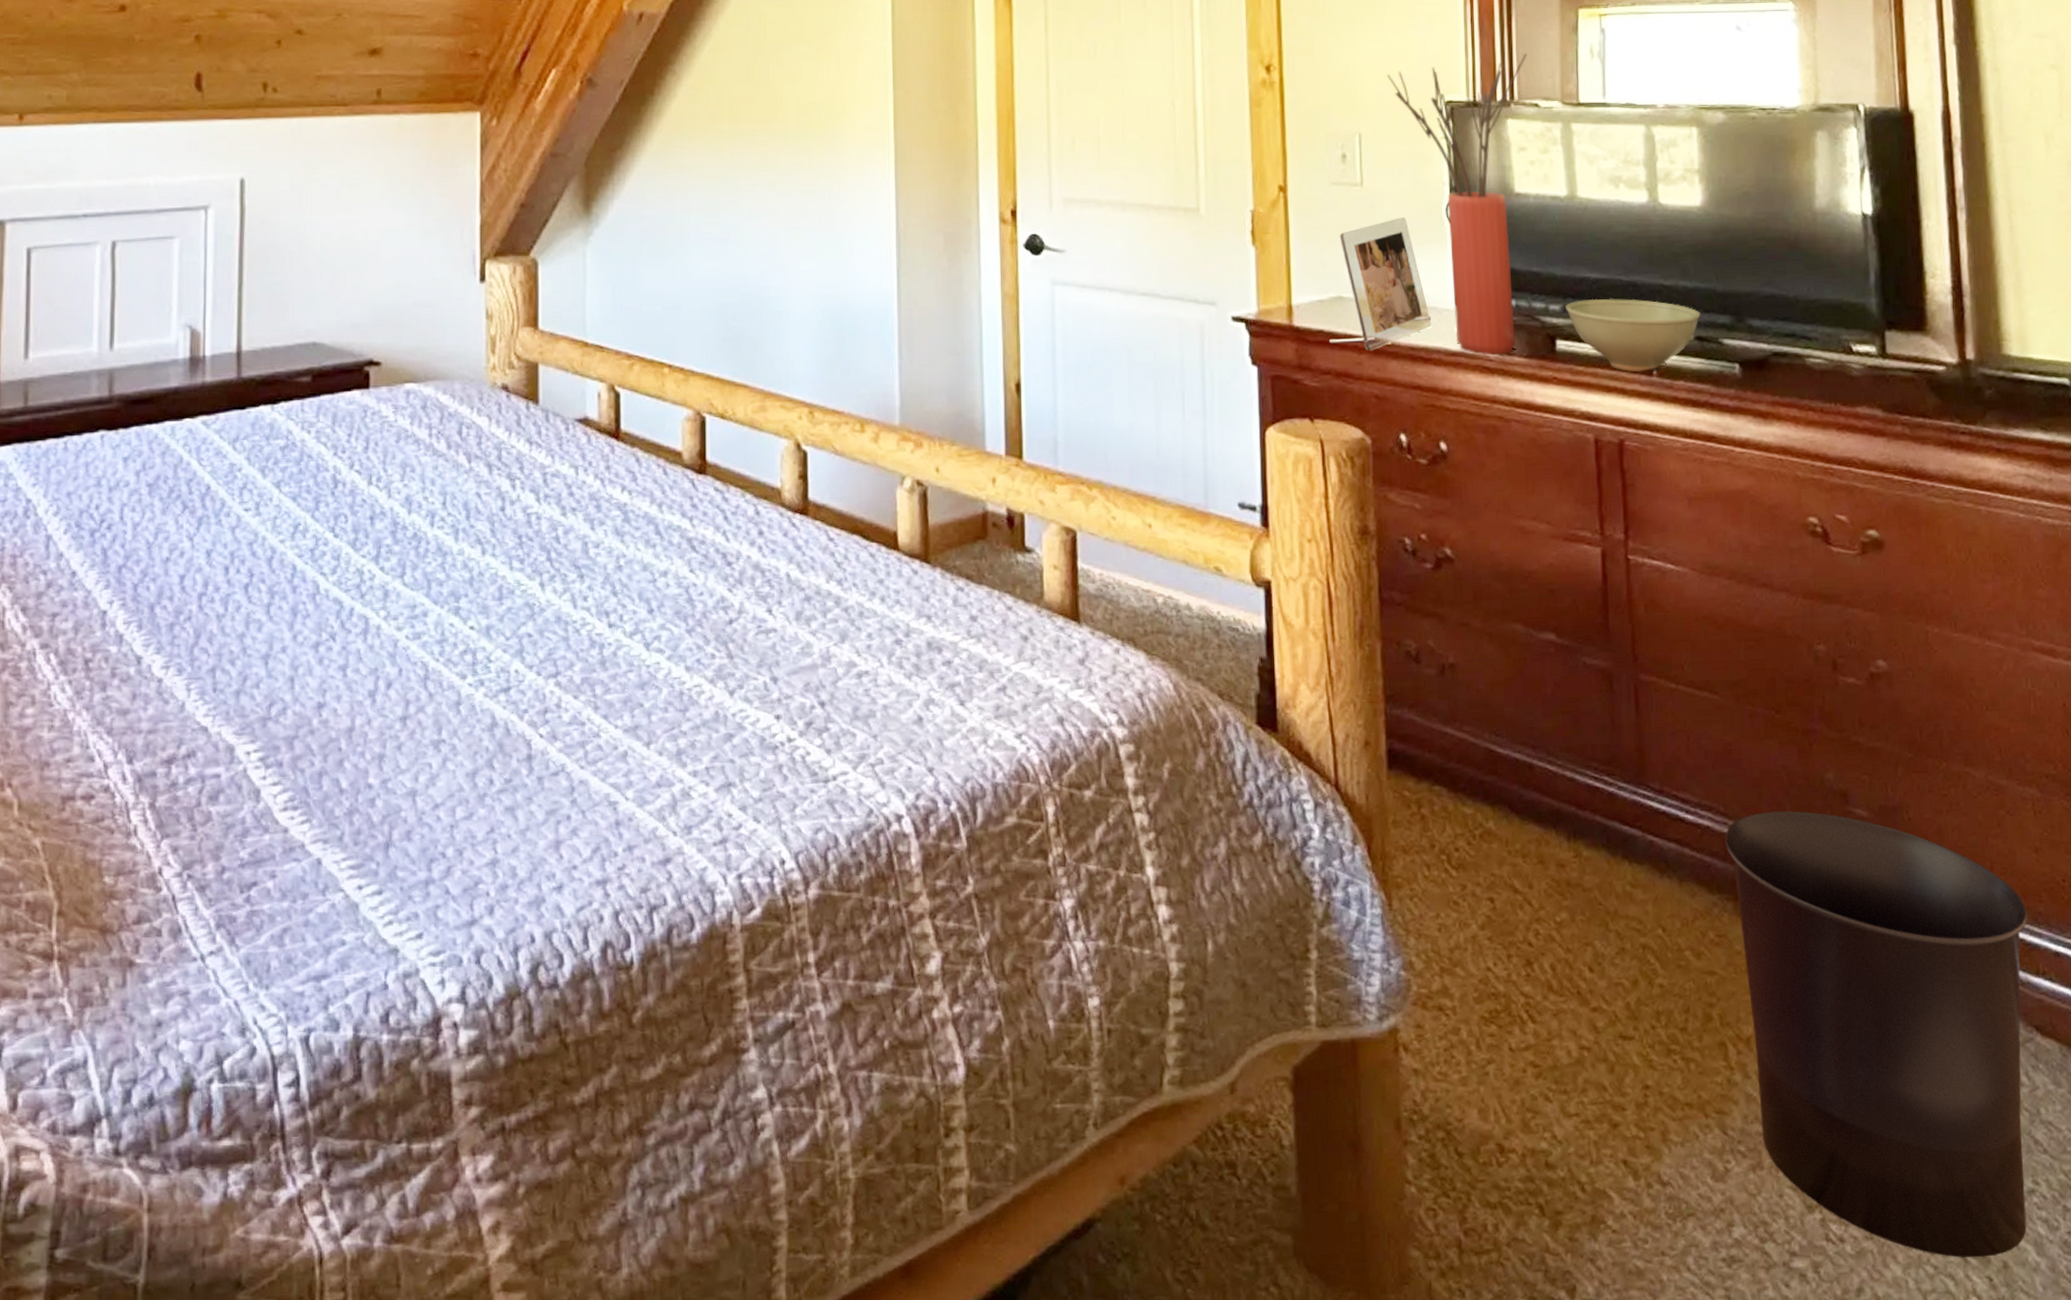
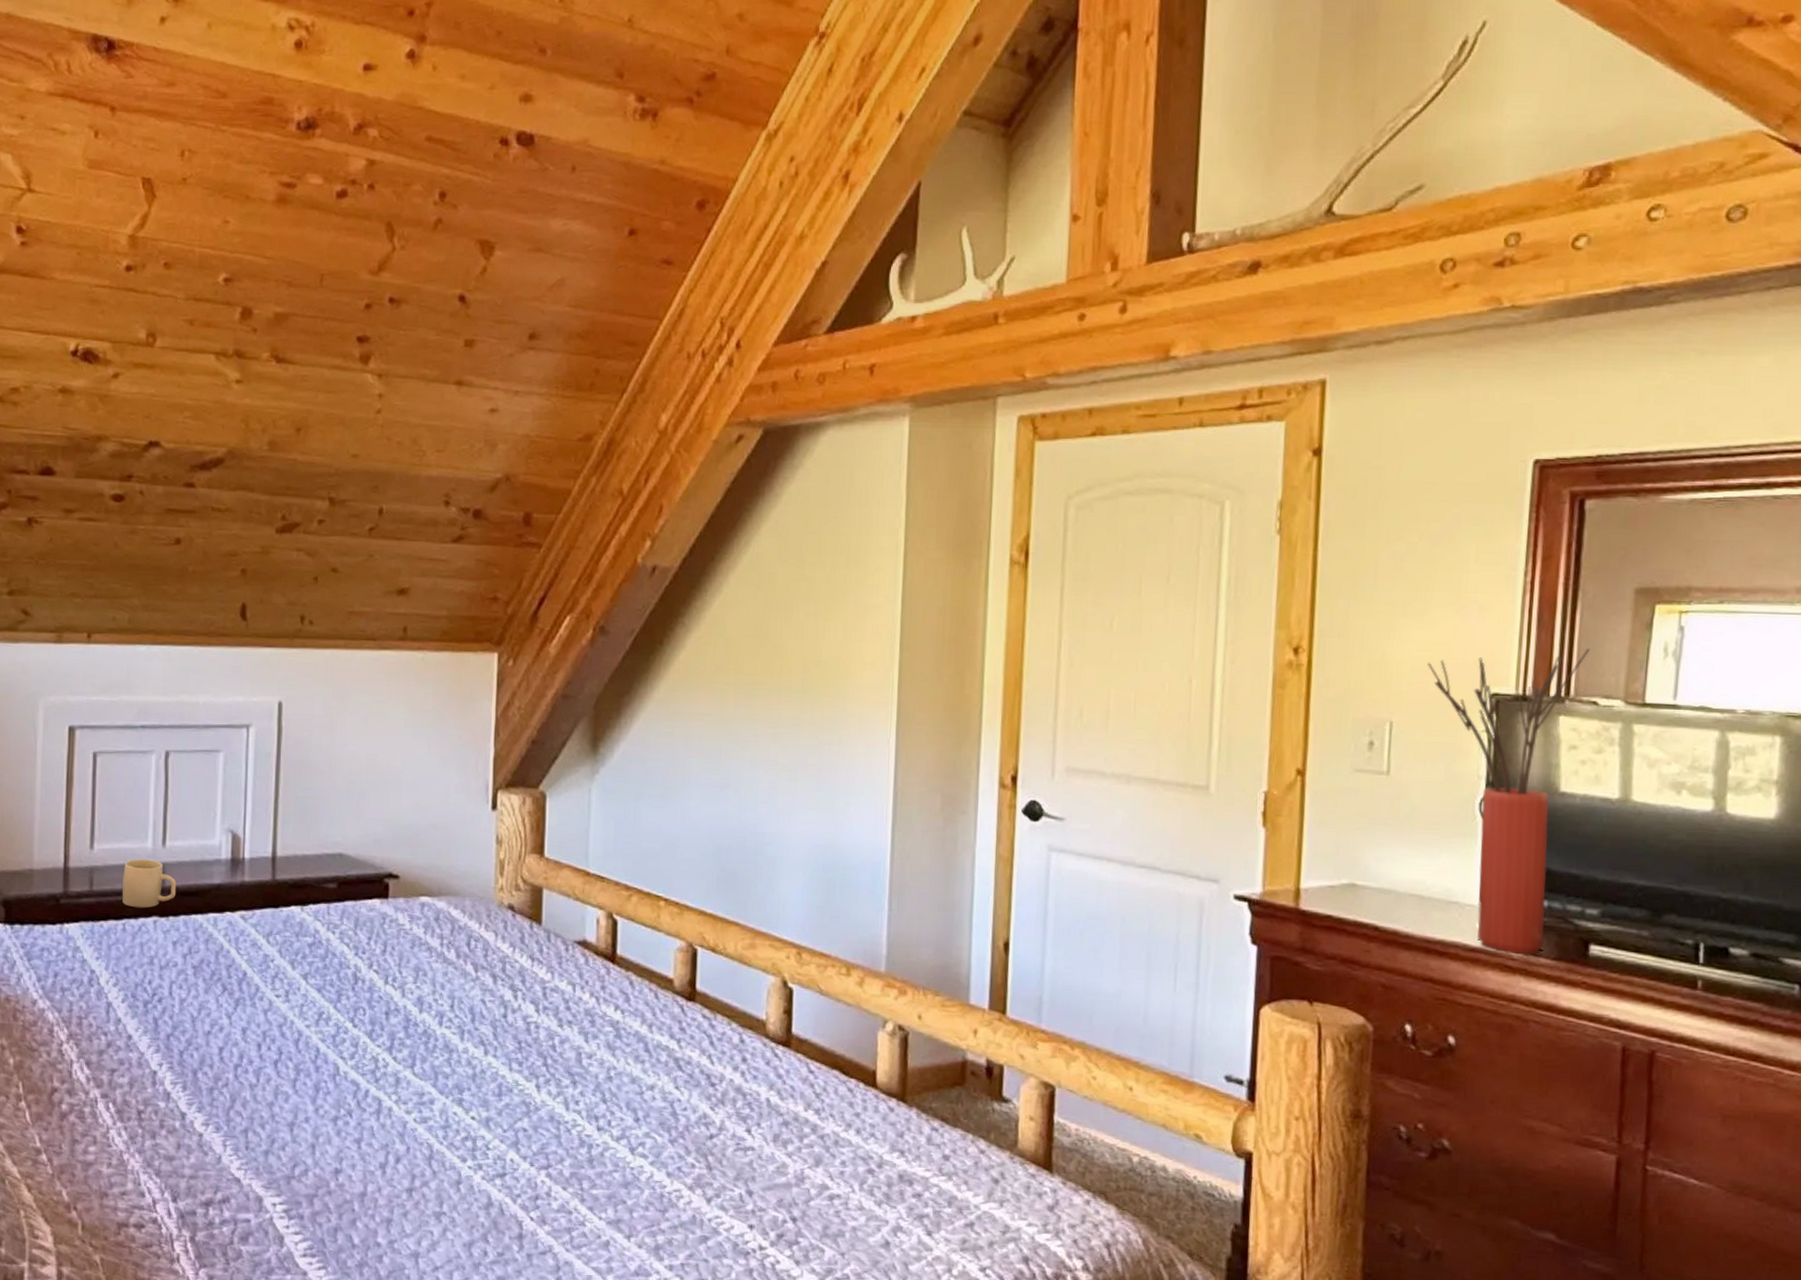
mug: none [62,366,127,423] -> present [122,859,177,908]
photo frame: present [1329,216,1432,351] -> none [1337,808,1452,940]
bowl: present [1566,298,1701,373] -> none [1604,906,1761,986]

